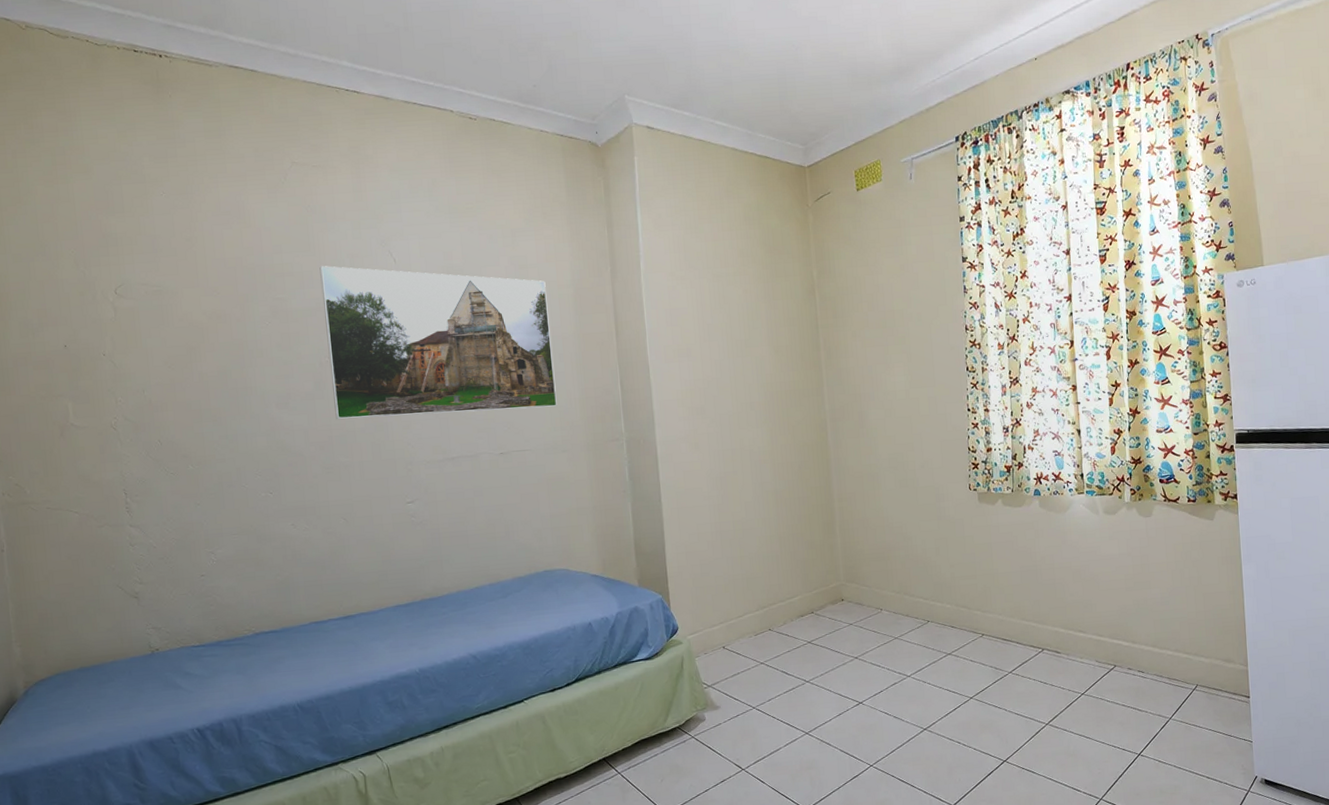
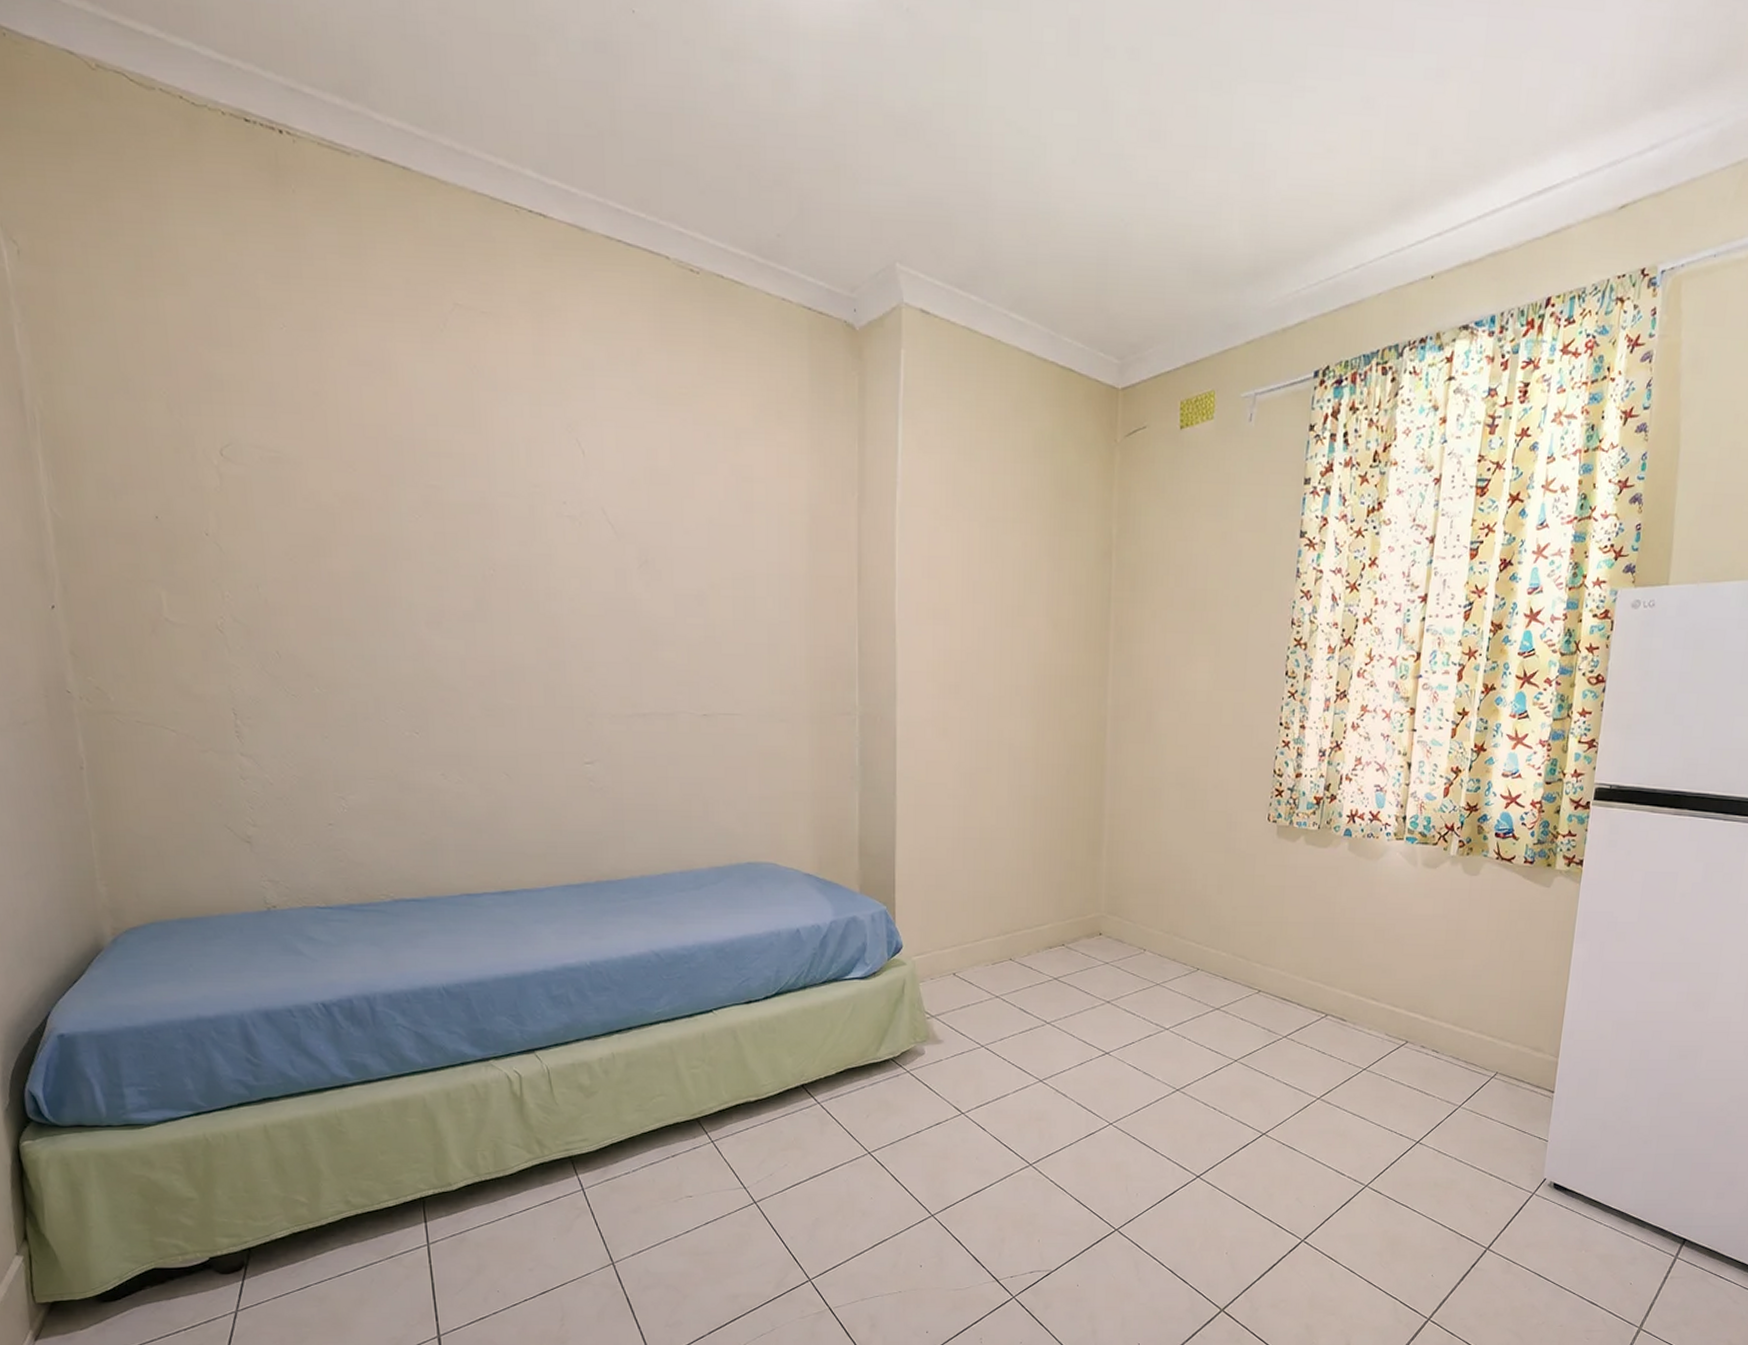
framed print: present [319,266,557,420] -> none [486,449,778,665]

